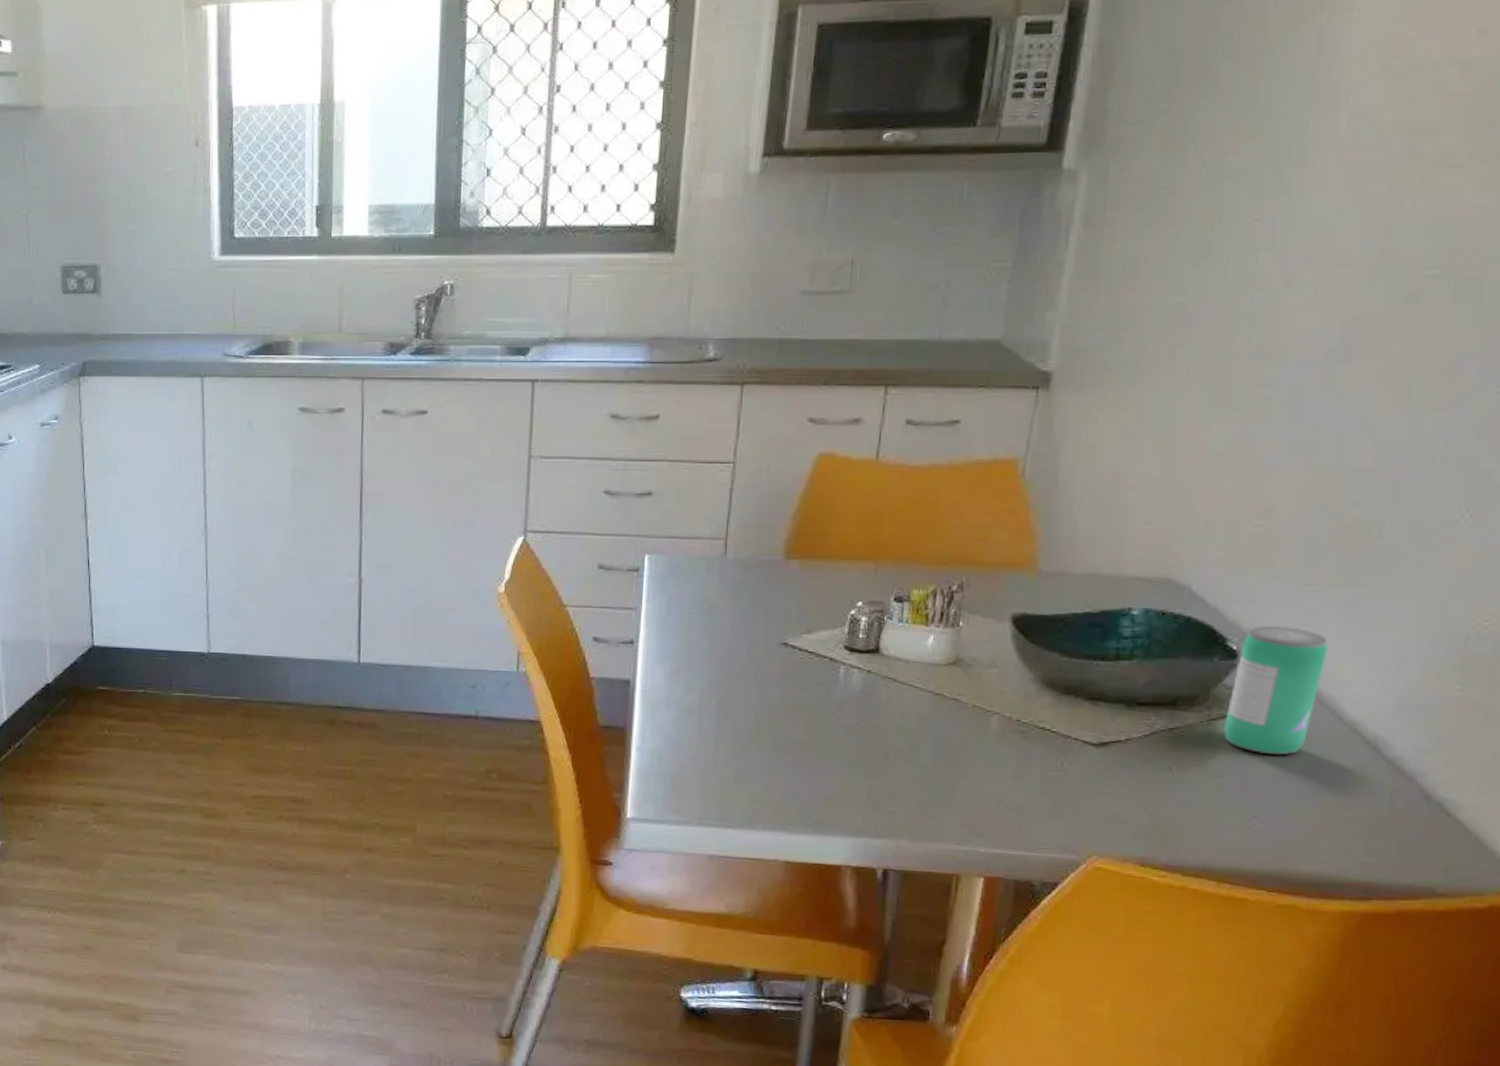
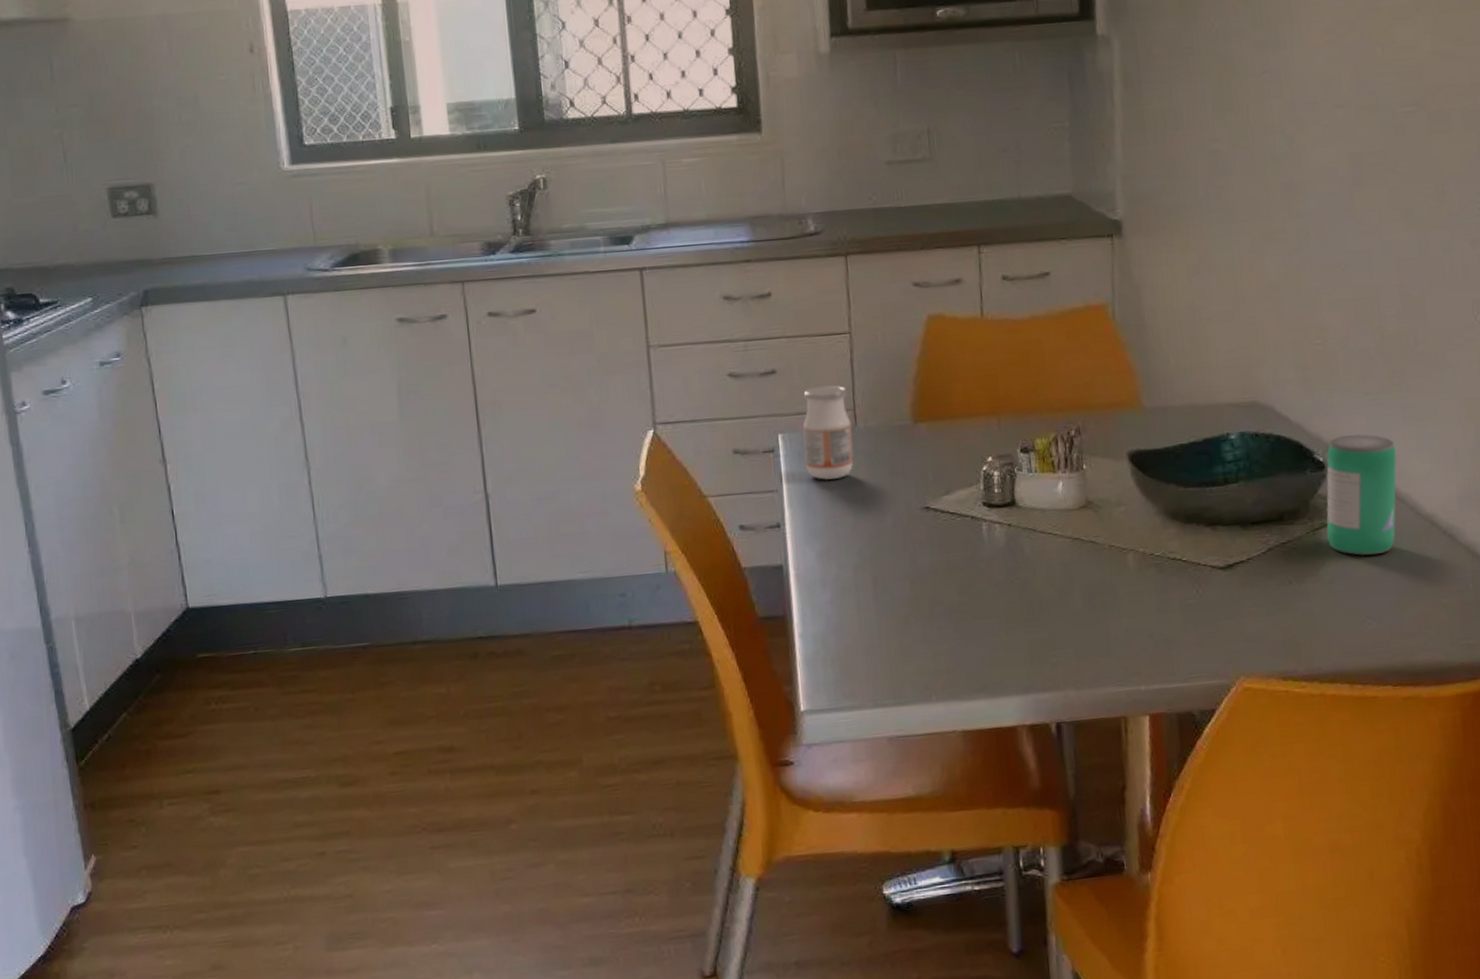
jam jar: none [667,511,722,605] -> present [802,384,854,480]

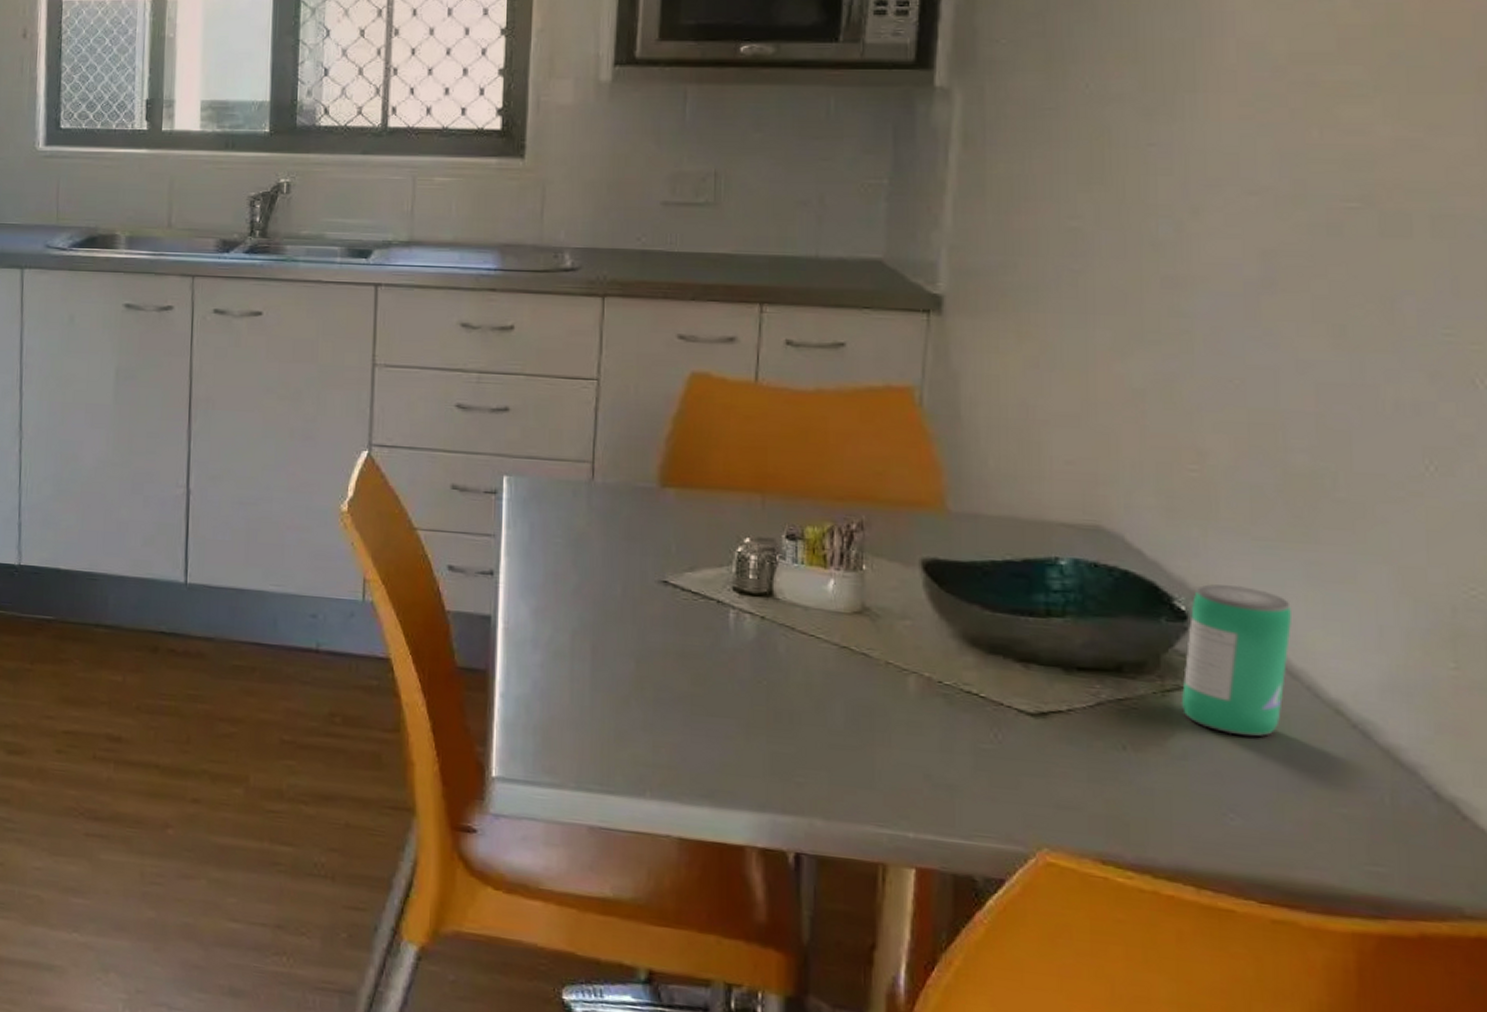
jam jar: present [802,384,854,480] -> none [529,430,588,534]

